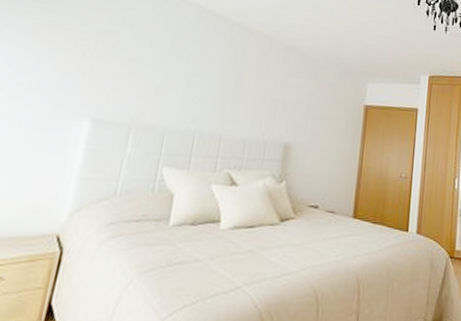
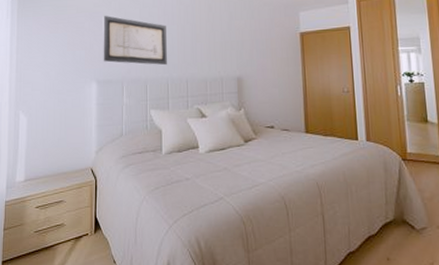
wall art: none [106,38,205,115] -> present [103,16,167,66]

